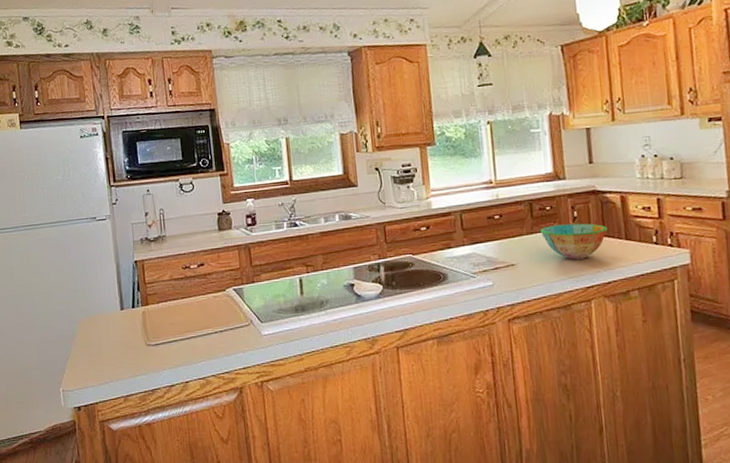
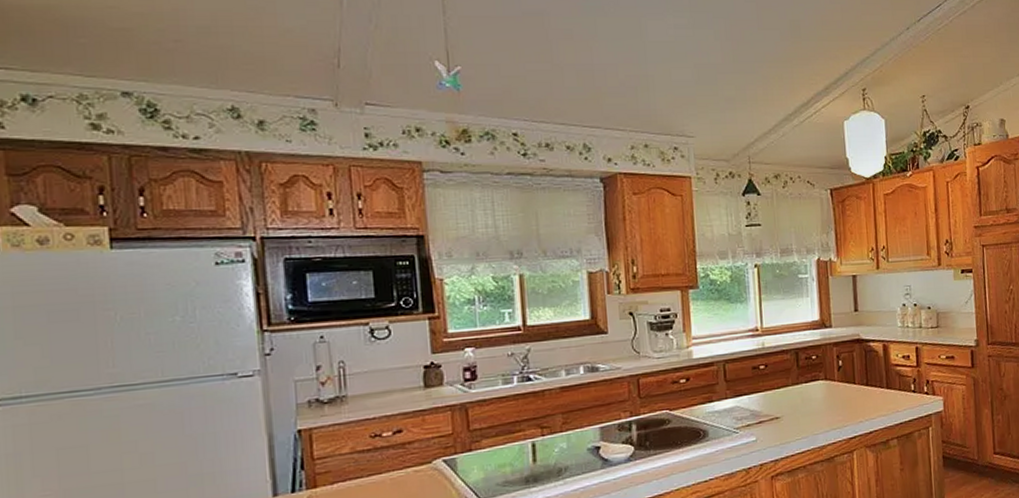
bowl: present [539,223,608,260] -> none [805,372,871,410]

